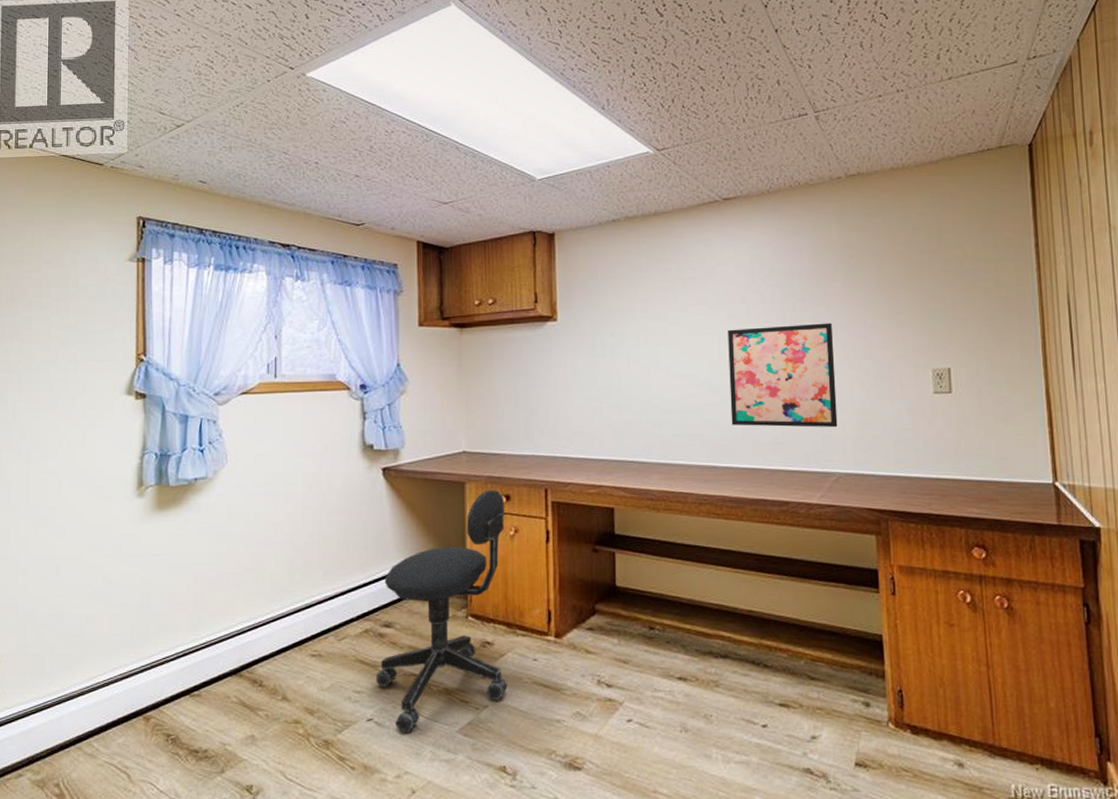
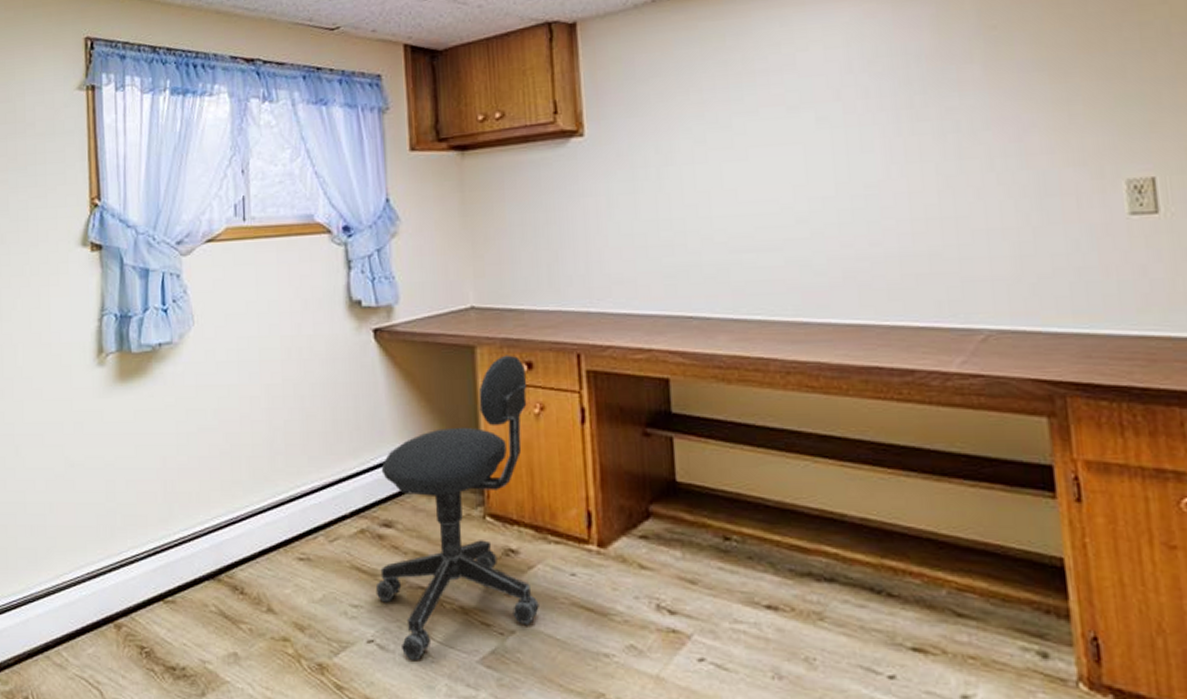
wall art: present [728,323,838,428] -> none [817,121,984,267]

